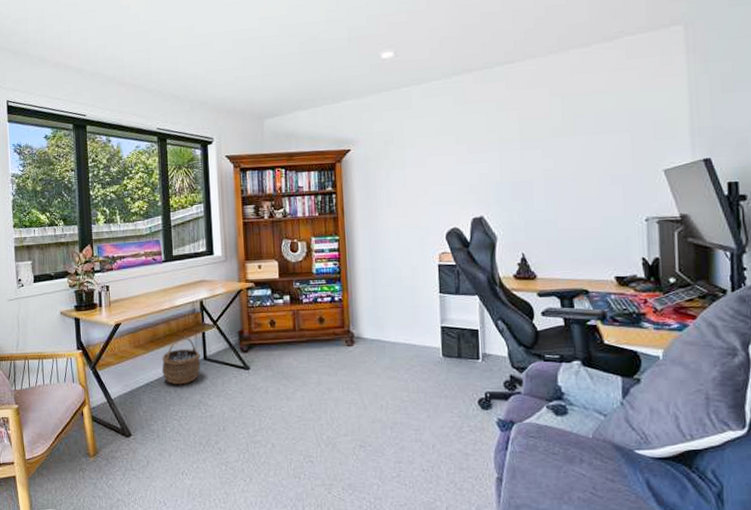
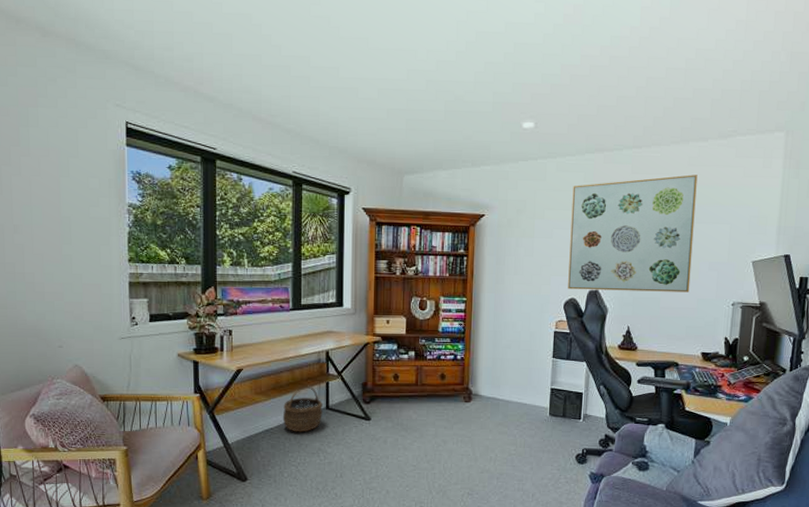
wall art: none [442,83,591,219] -> present [568,175,698,293]

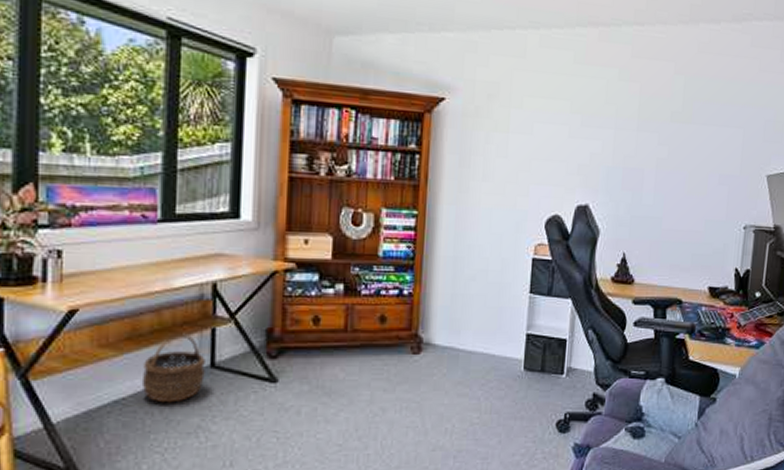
wall art: present [568,175,698,293] -> none [551,64,708,212]

